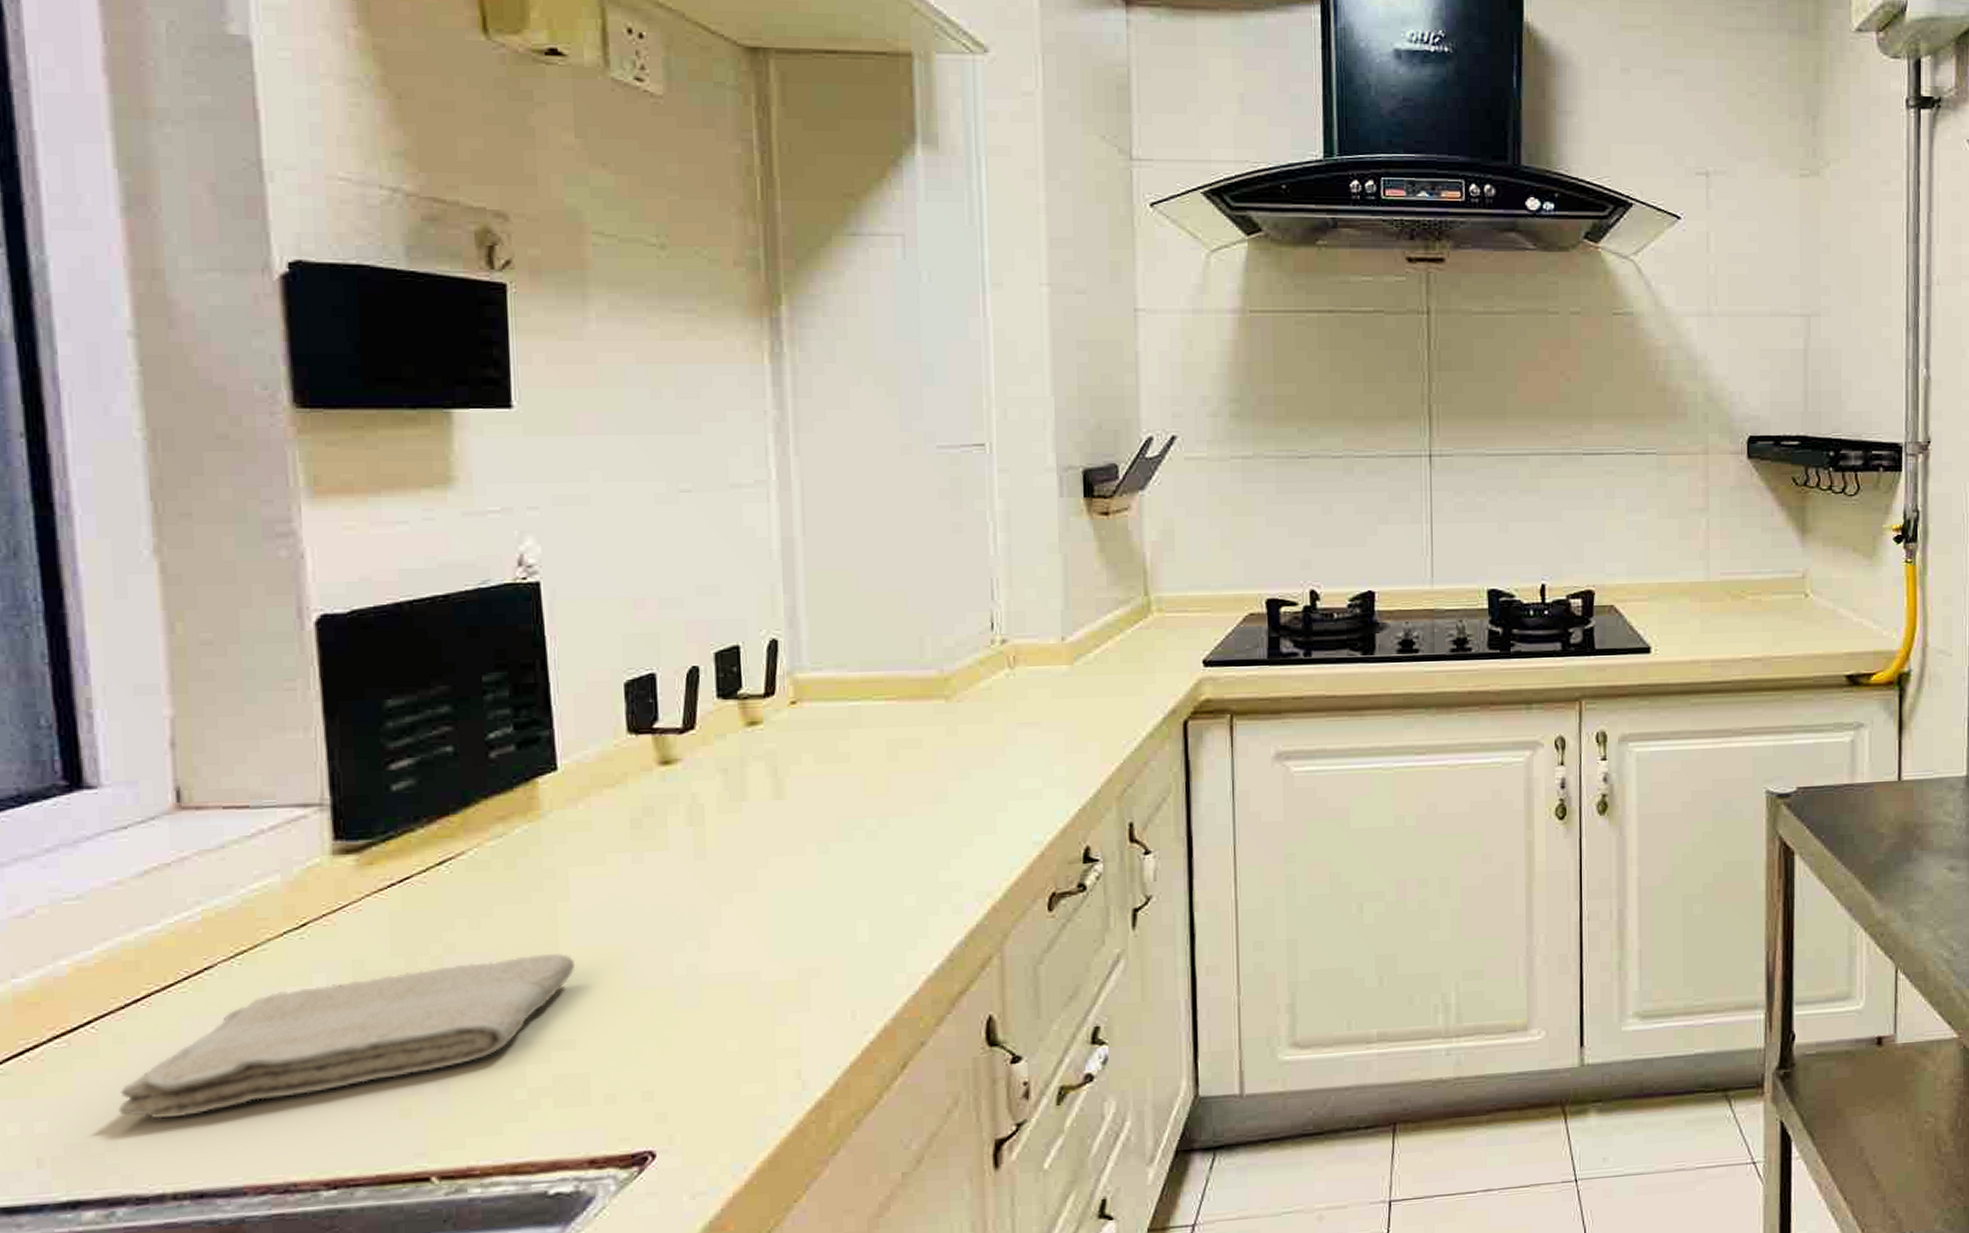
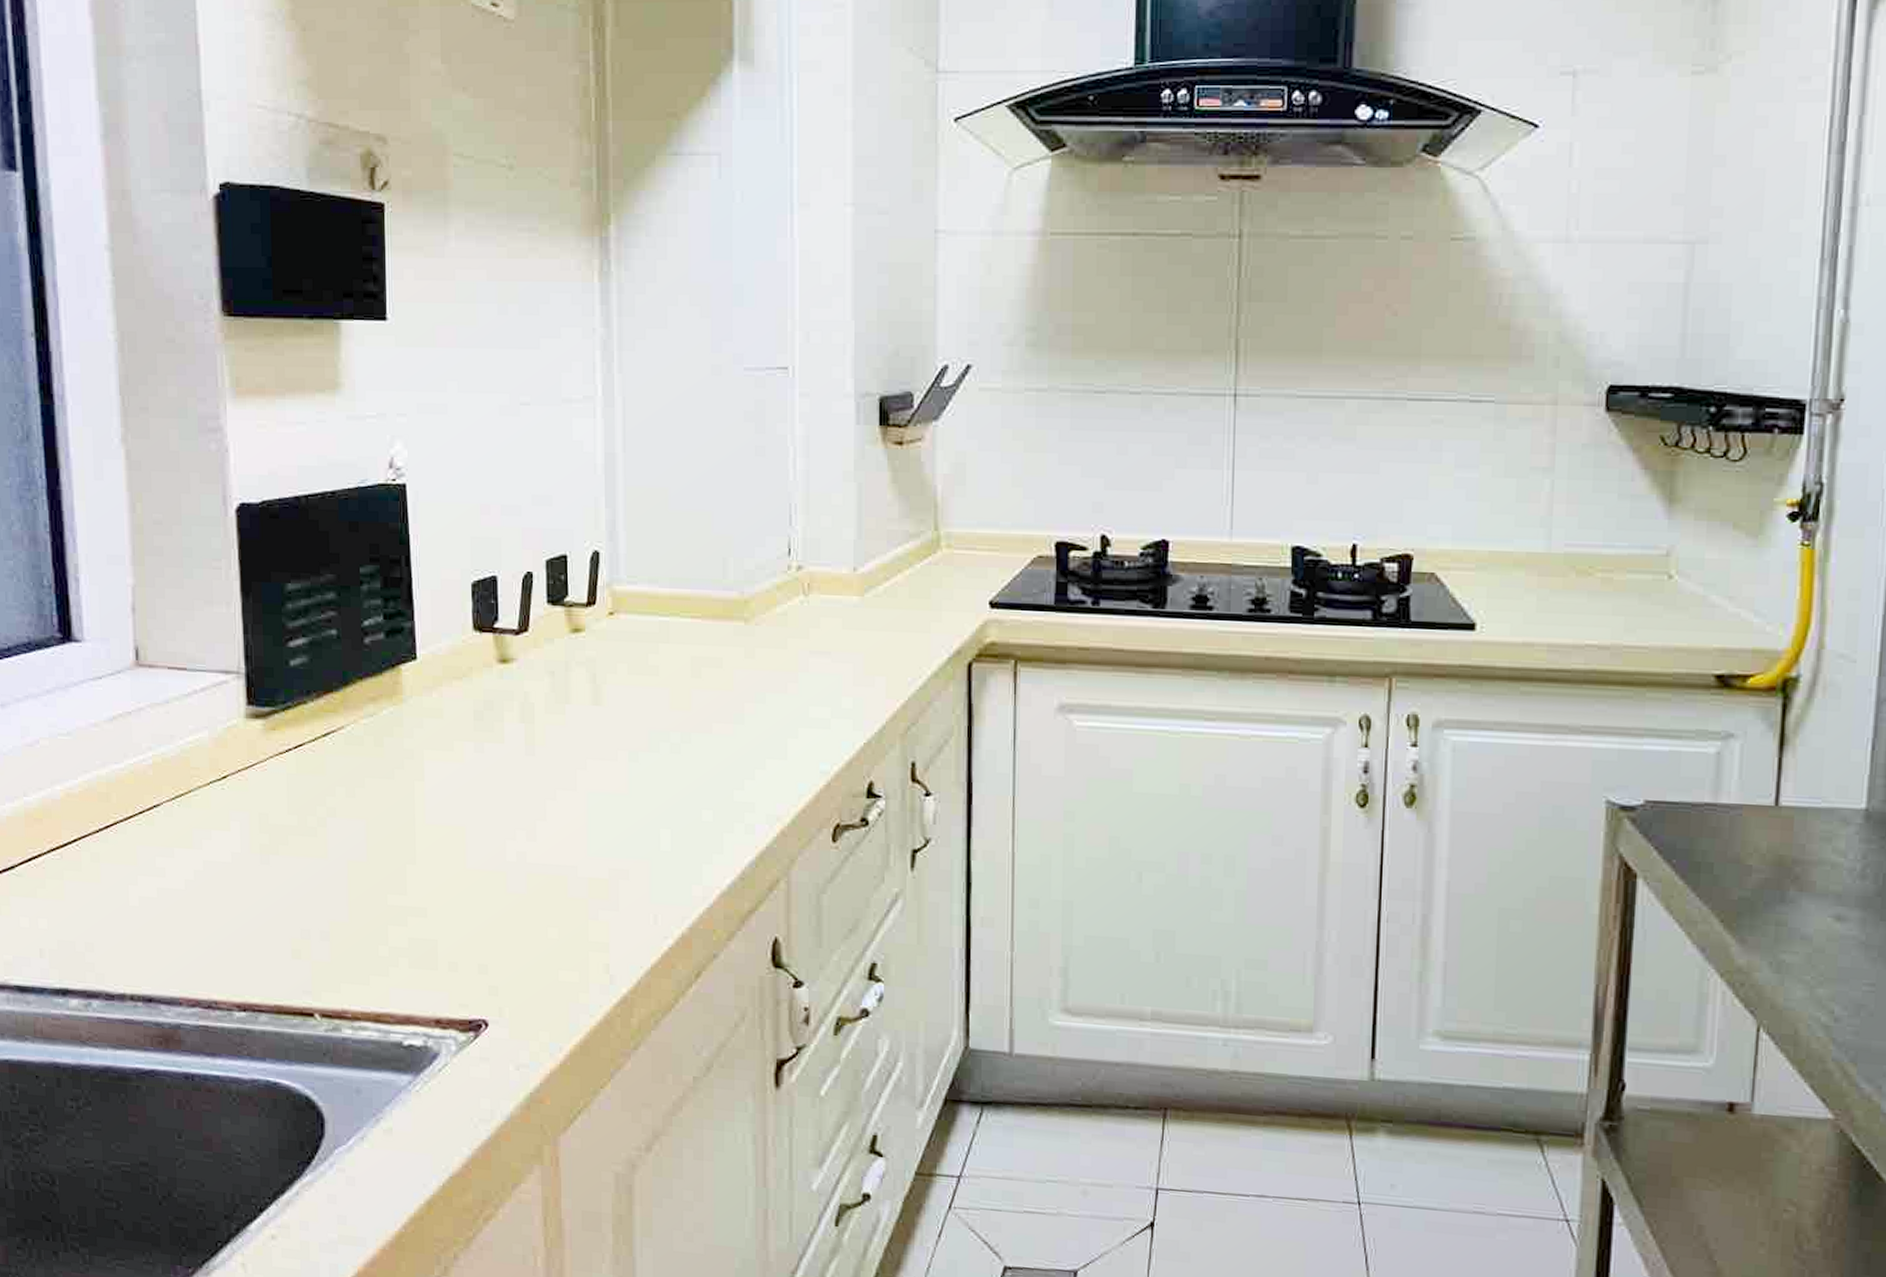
washcloth: present [118,954,576,1119] -> none [94,826,428,930]

